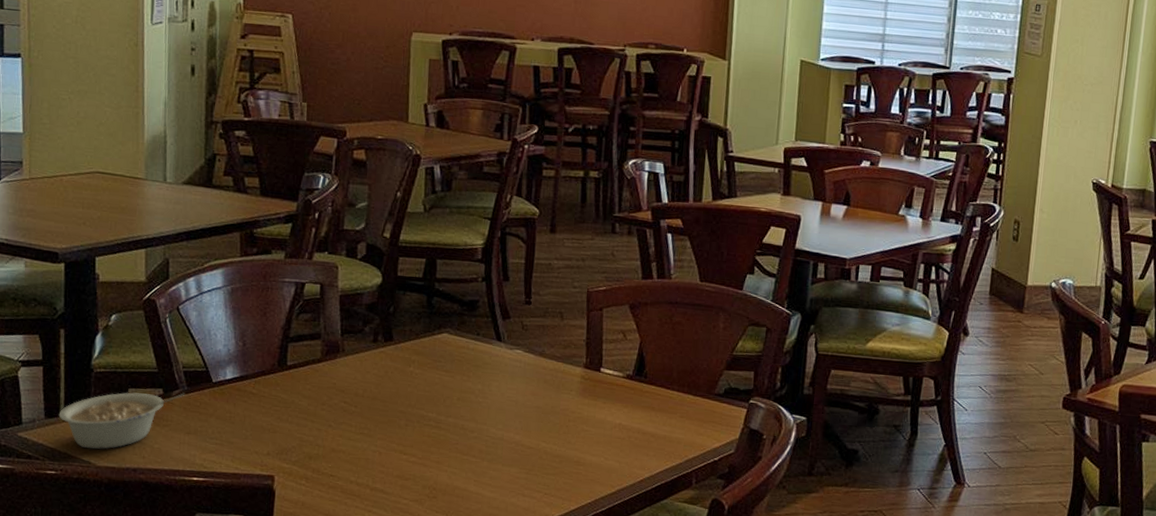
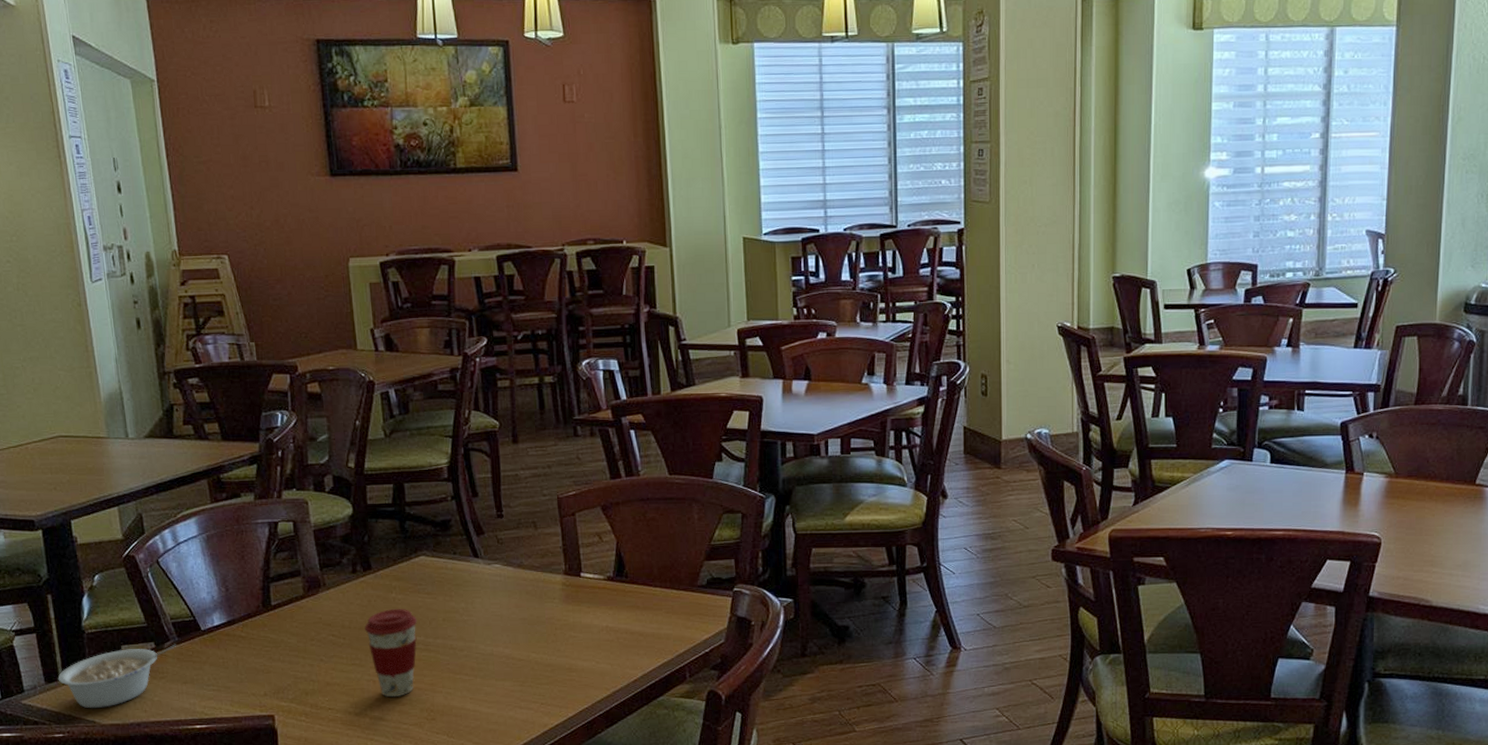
coffee cup: none [378,382,432,471] -> present [364,608,418,698]

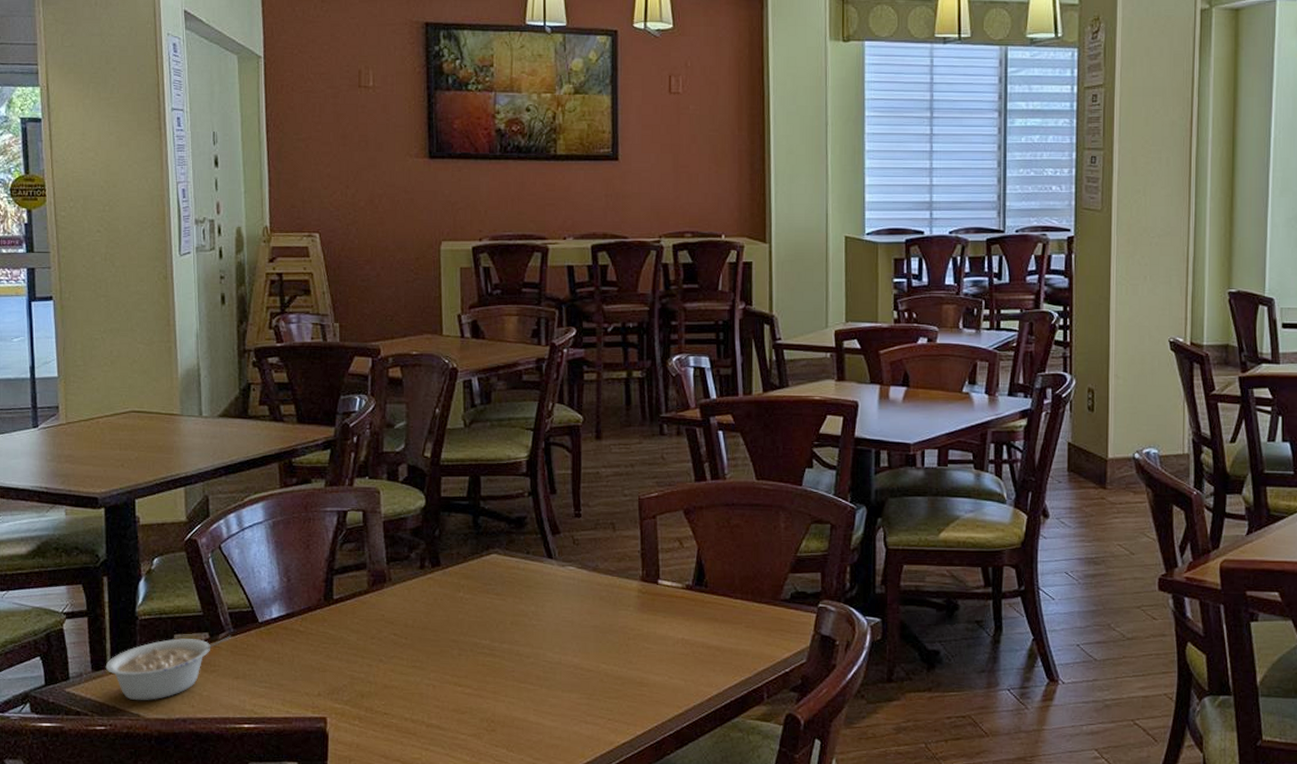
coffee cup: present [364,608,418,698] -> none [428,608,484,705]

